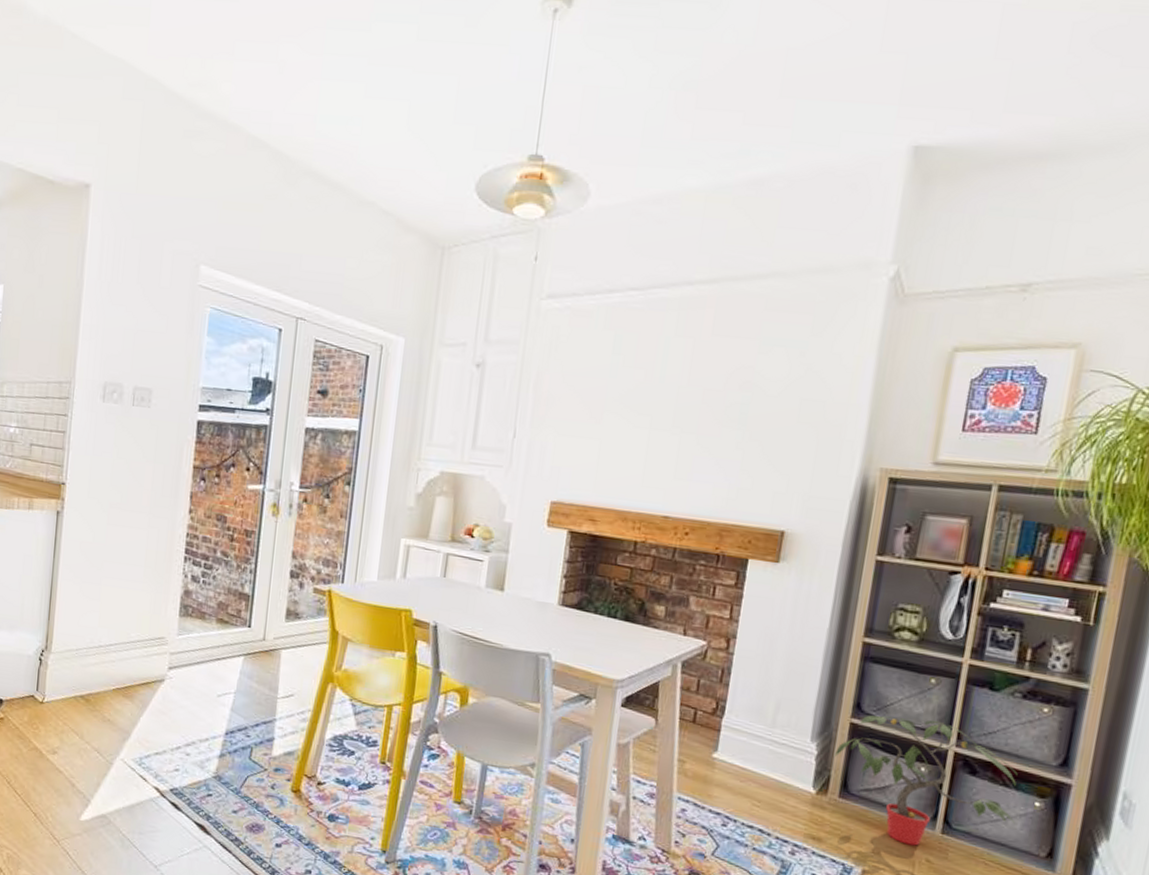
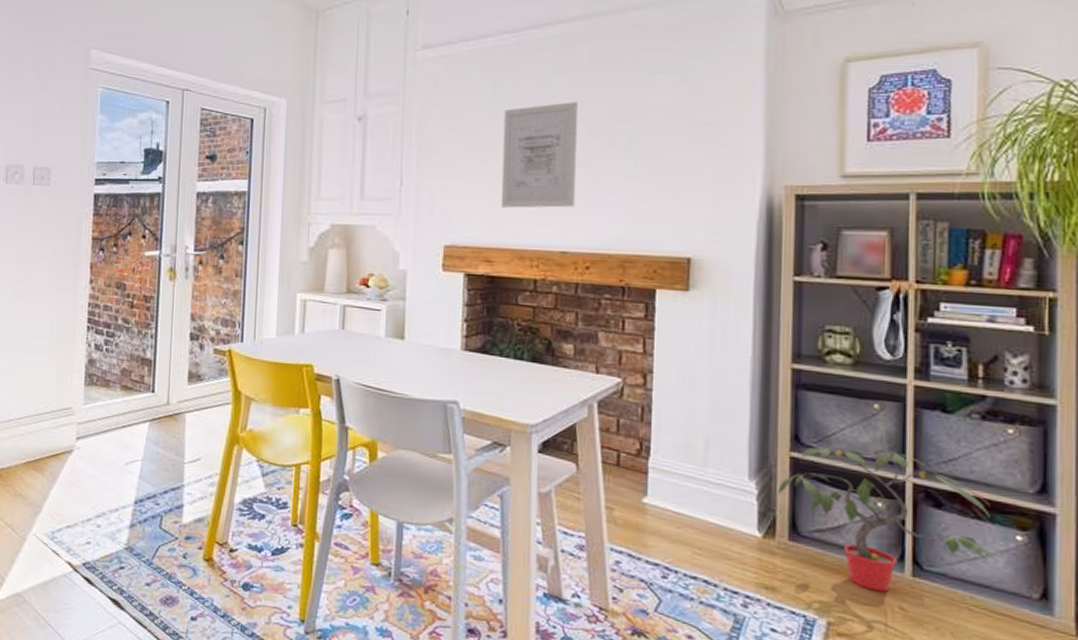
wall art: none [611,367,696,473] -> present [501,102,578,208]

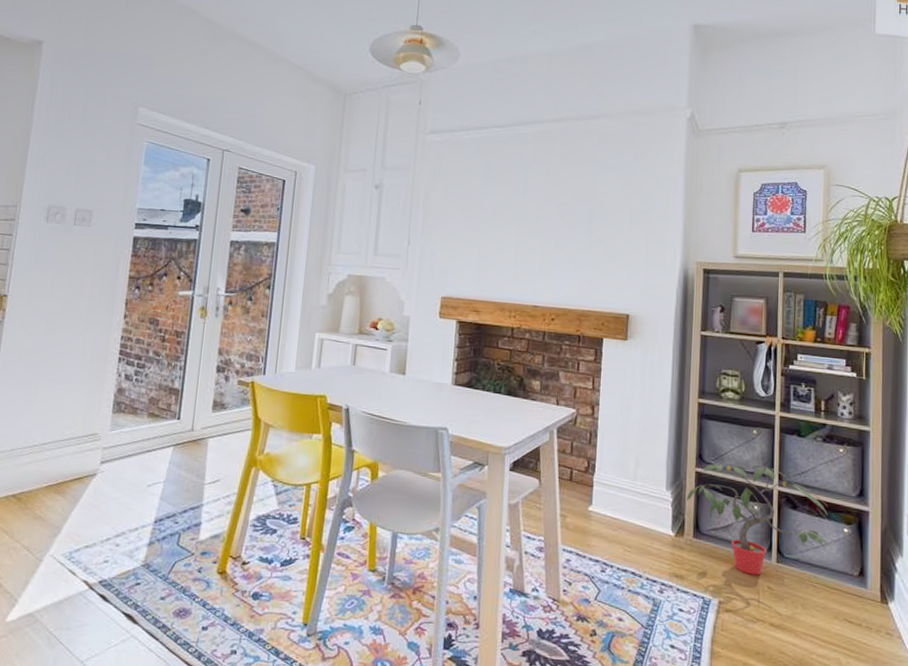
wall art: present [501,102,578,208] -> none [488,186,550,270]

